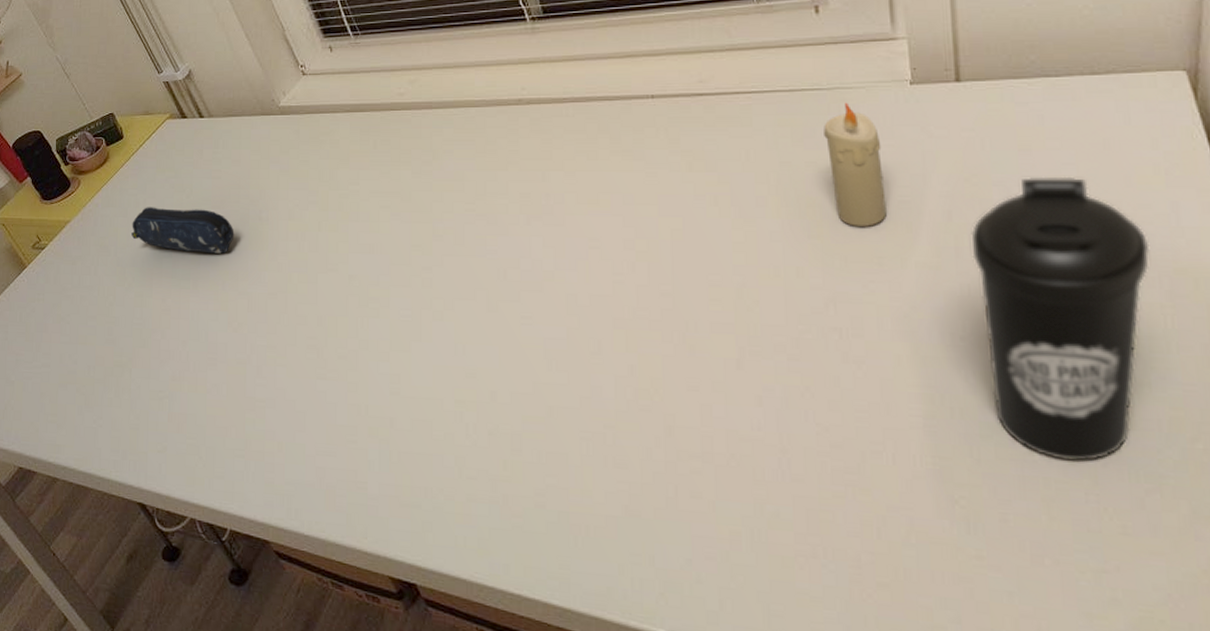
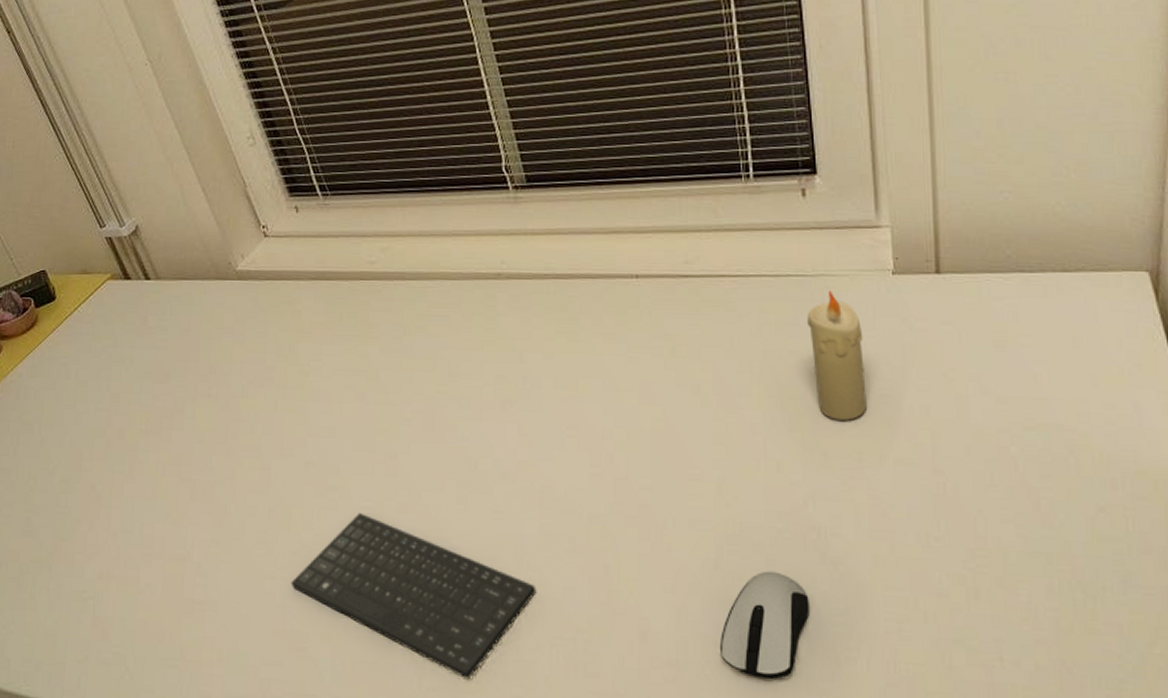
pencil case: present [131,207,235,254] -> none [59,379,179,435]
keyboard: none [340,321,566,470] -> present [290,513,537,680]
computer mouse: none [745,370,833,472] -> present [720,571,809,680]
water bottle: present [971,178,1150,461] -> none [947,374,1114,667]

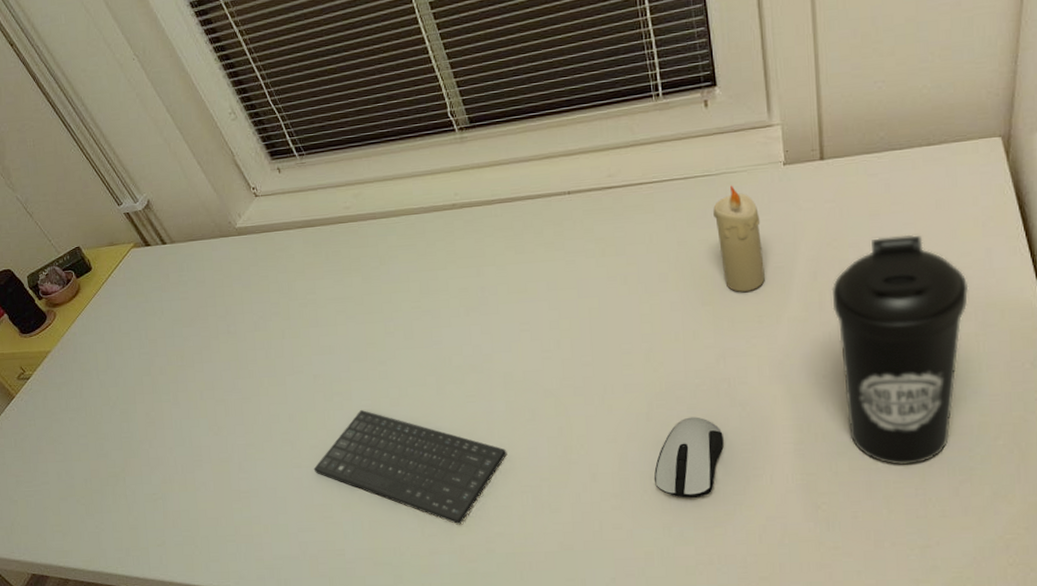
water bottle: none [947,374,1114,667] -> present [831,235,969,465]

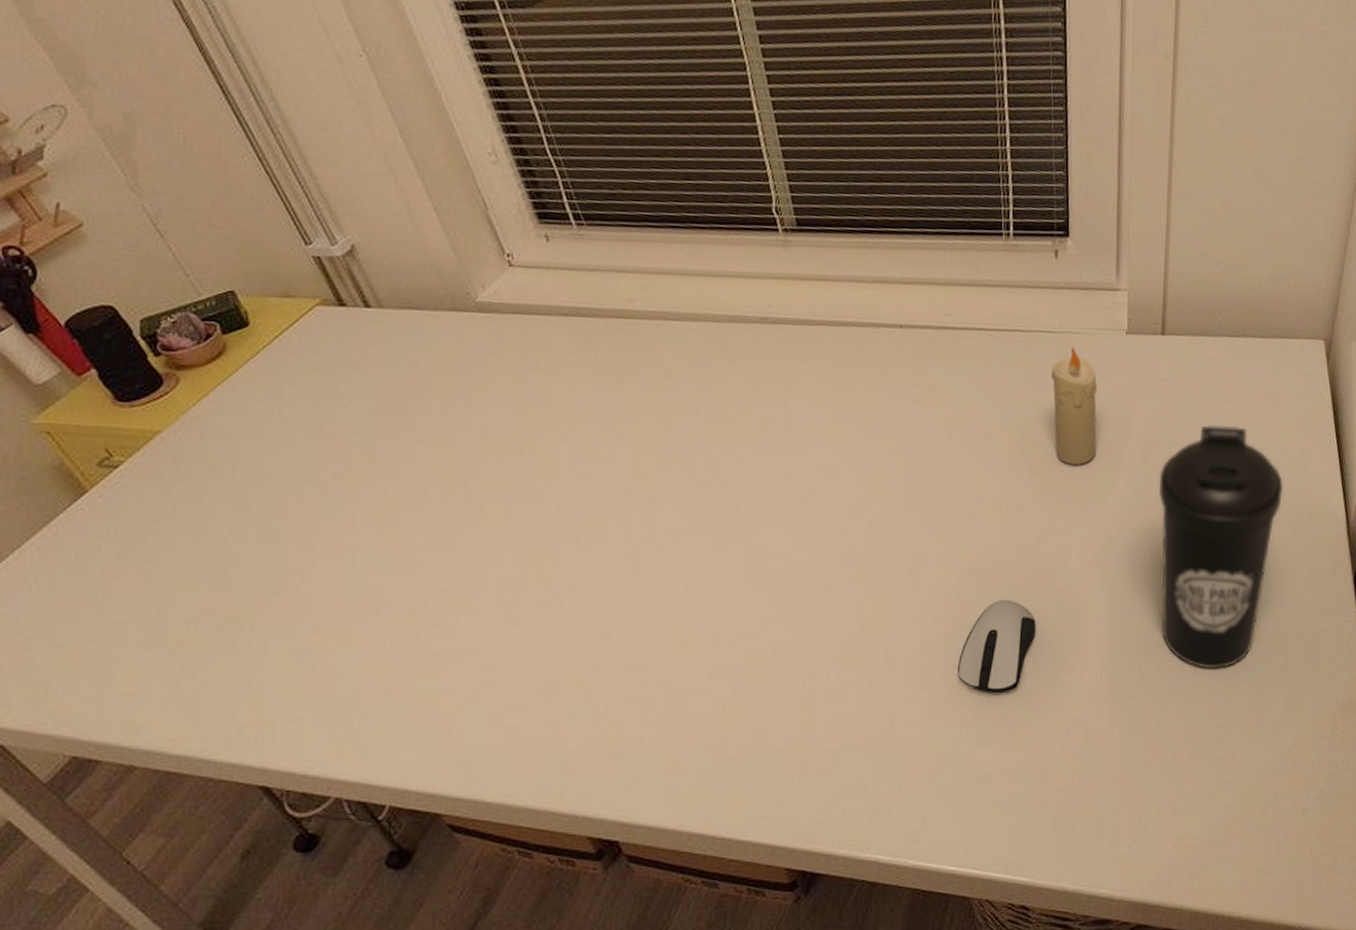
keyboard: present [313,410,507,525] -> none [539,557,793,712]

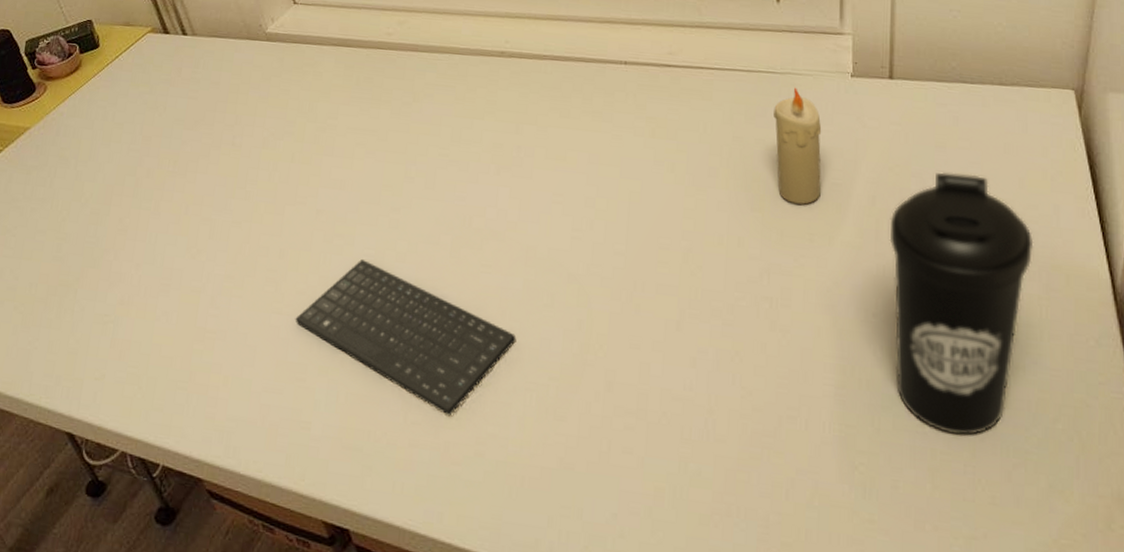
keyboard: none [539,557,793,712] -> present [295,259,517,416]
computer mouse: present [958,599,1036,694] -> none [676,334,758,433]

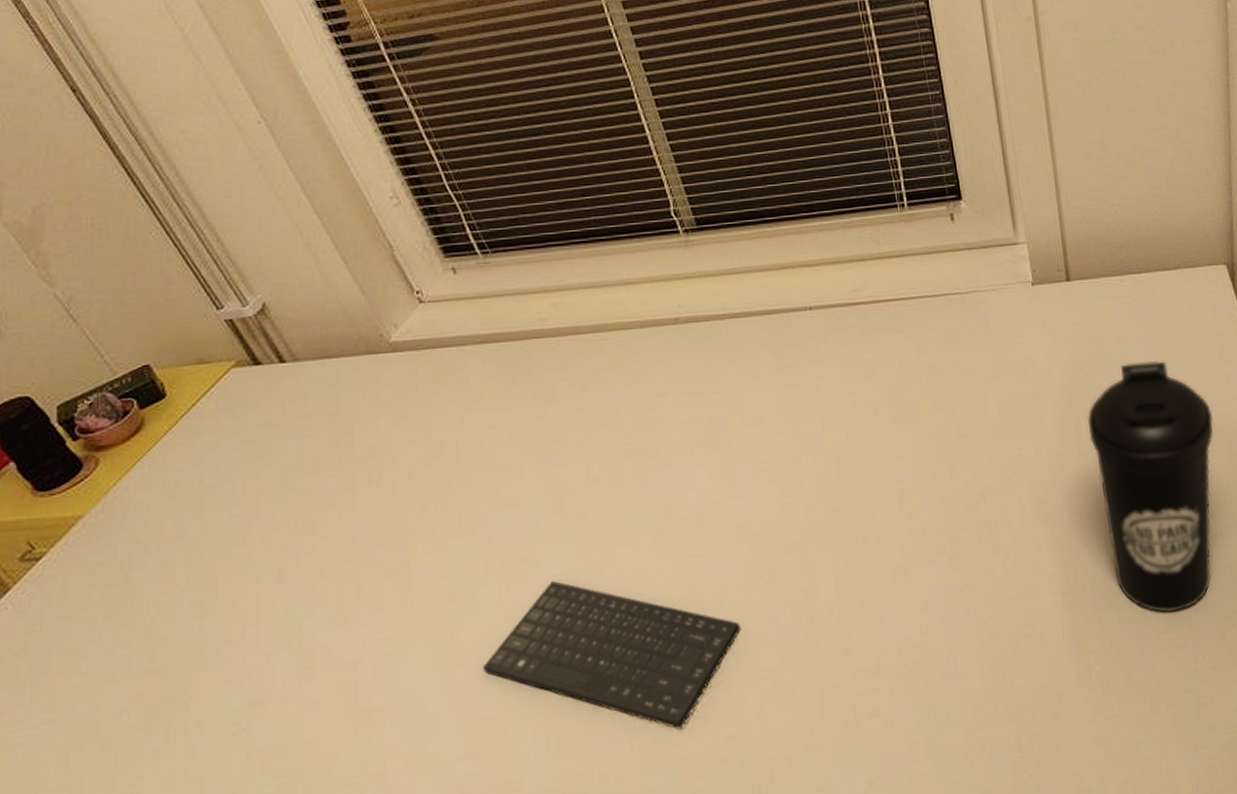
candle: present [774,87,822,205] -> none [965,305,1021,422]

